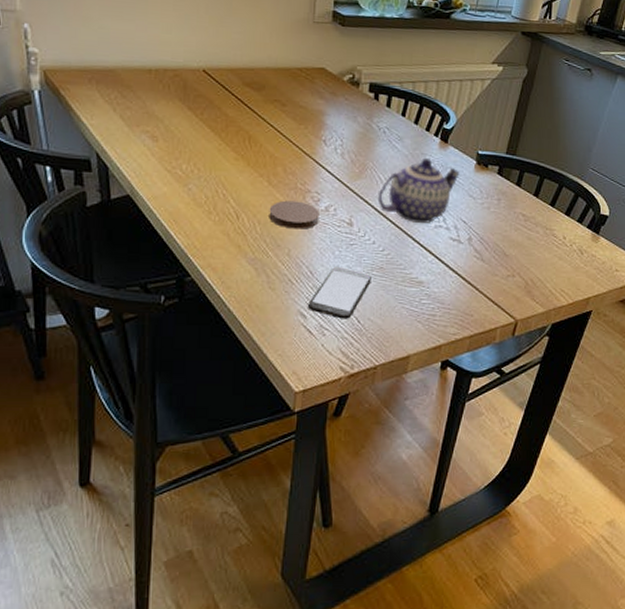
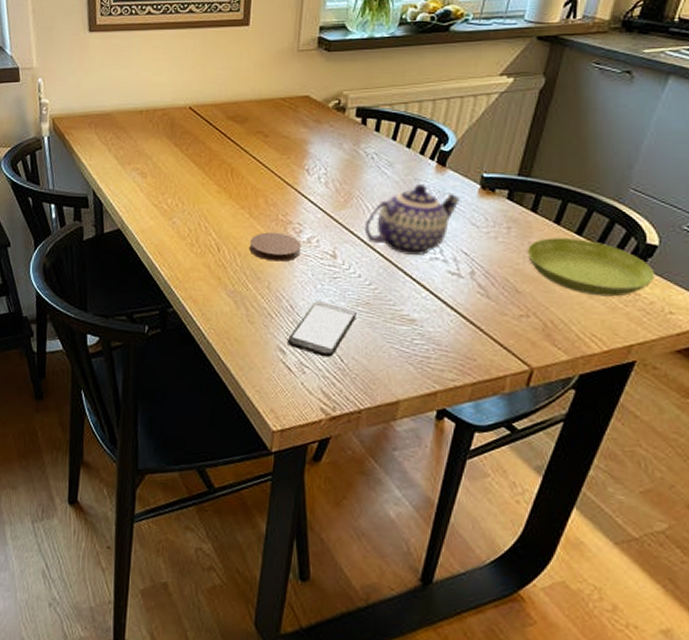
saucer: none [513,208,606,258] -> present [526,238,655,297]

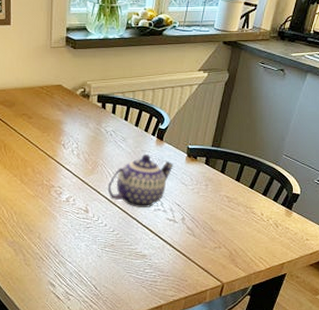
coaster: present [249,232,301,262] -> none [22,194,62,217]
smartphone: present [288,300,356,357] -> none [56,245,105,287]
saucer: present [526,238,655,297] -> none [218,191,298,231]

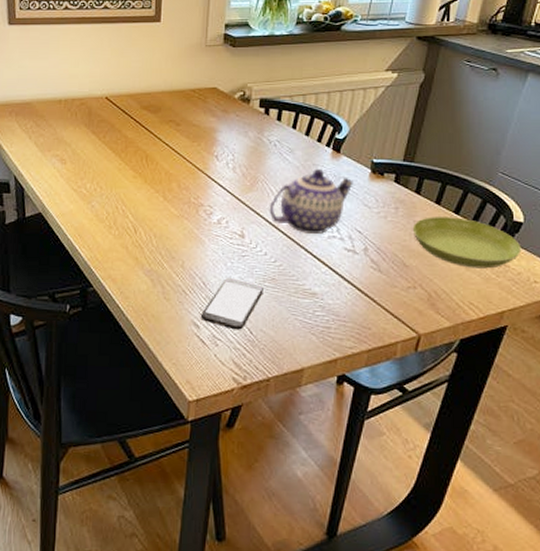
smartphone: none [56,245,105,287] -> present [201,277,263,330]
saucer: none [218,191,298,231] -> present [412,217,522,269]

